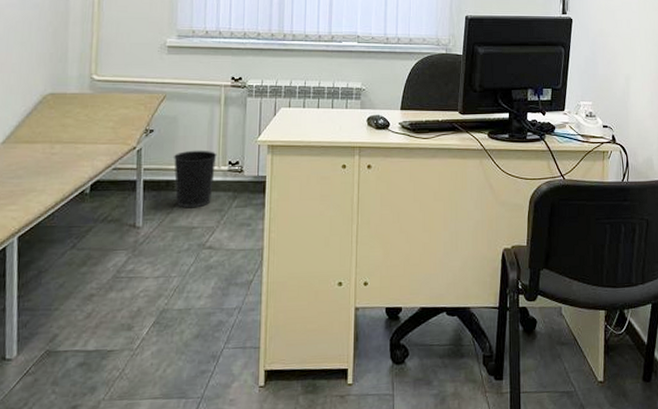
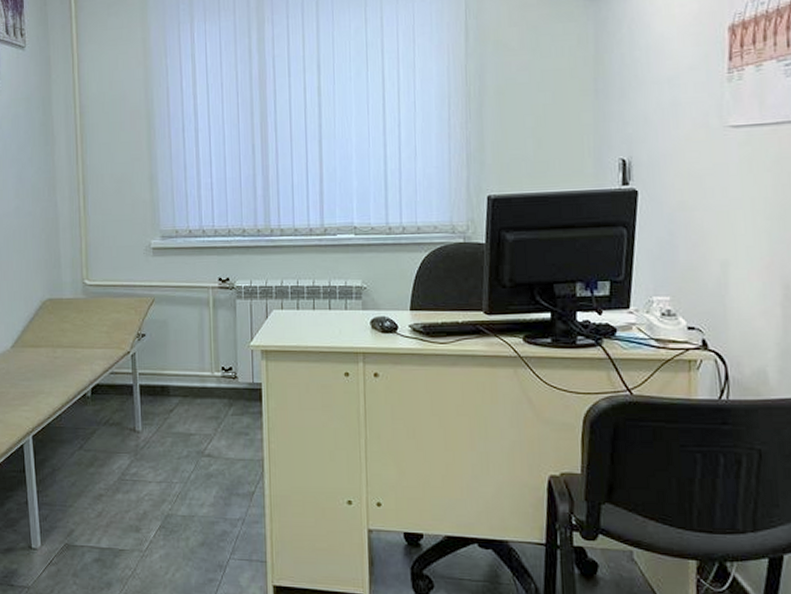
wastebasket: present [173,150,217,208] -> none [166,355,210,415]

